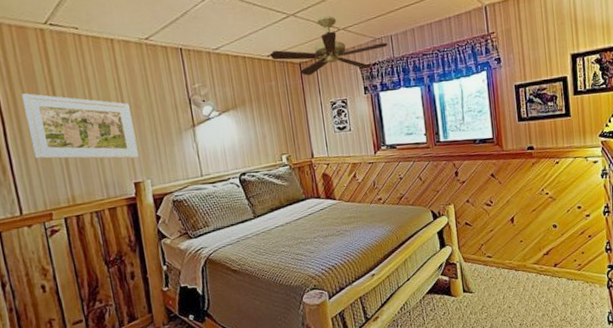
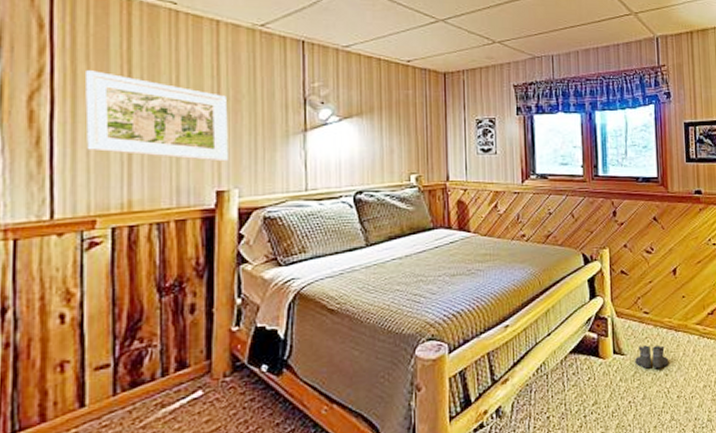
ceiling fan: present [269,16,388,76] -> none [410,26,548,89]
boots: none [482,283,512,303] -> present [635,345,669,369]

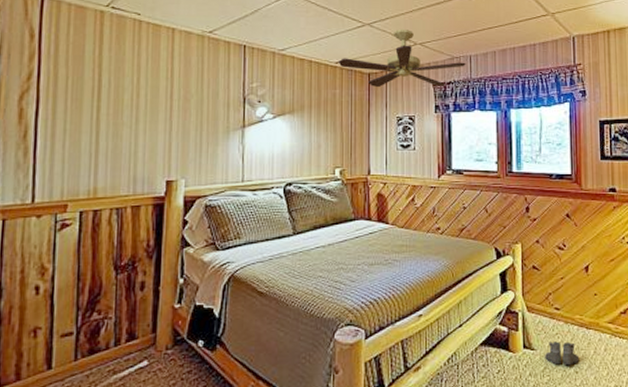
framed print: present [85,70,228,162] -> none [63,74,179,154]
ceiling fan: none [410,26,548,89] -> present [338,29,466,88]

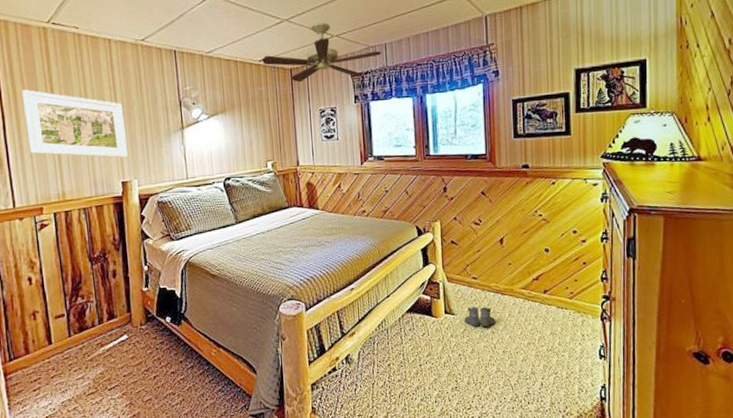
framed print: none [63,74,179,154] -> present [22,90,128,158]

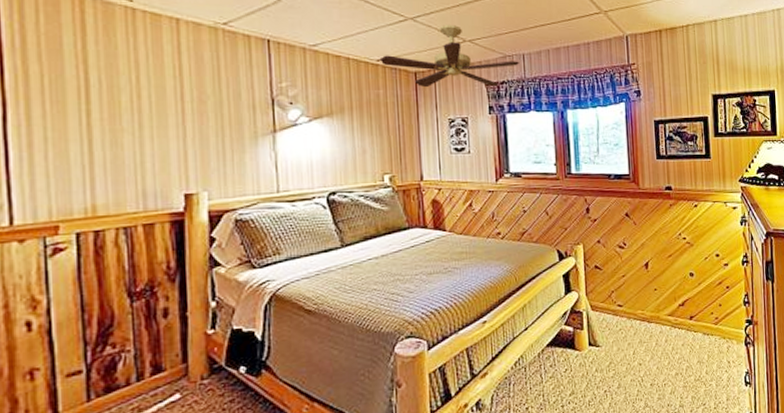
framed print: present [22,90,128,158] -> none [39,71,195,164]
boots: present [464,307,496,328] -> none [610,336,643,359]

